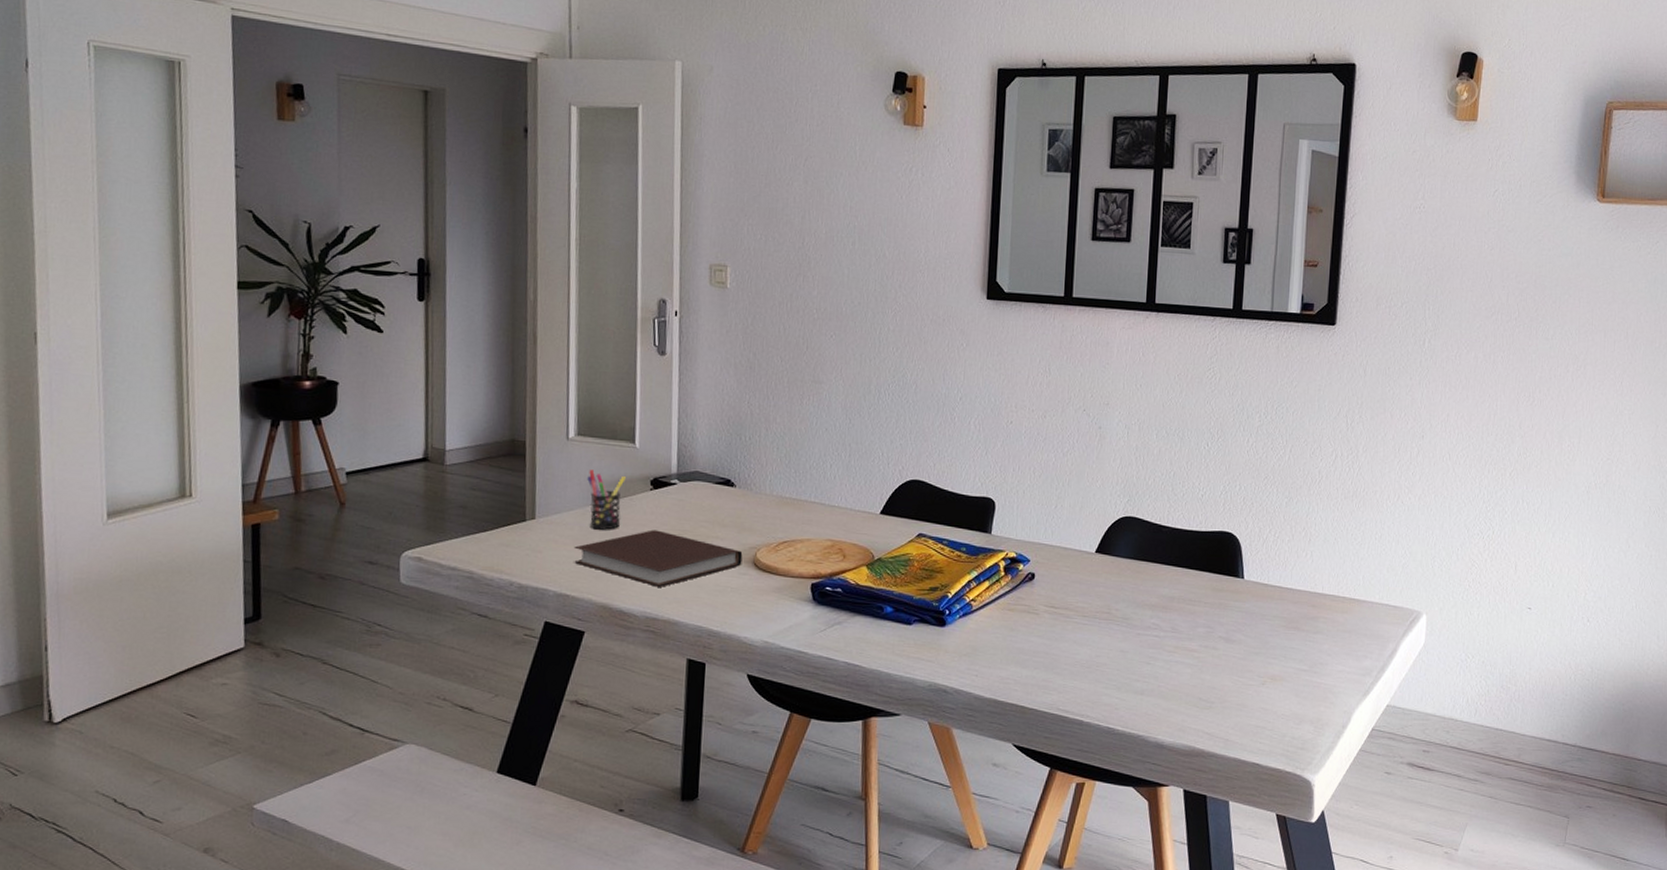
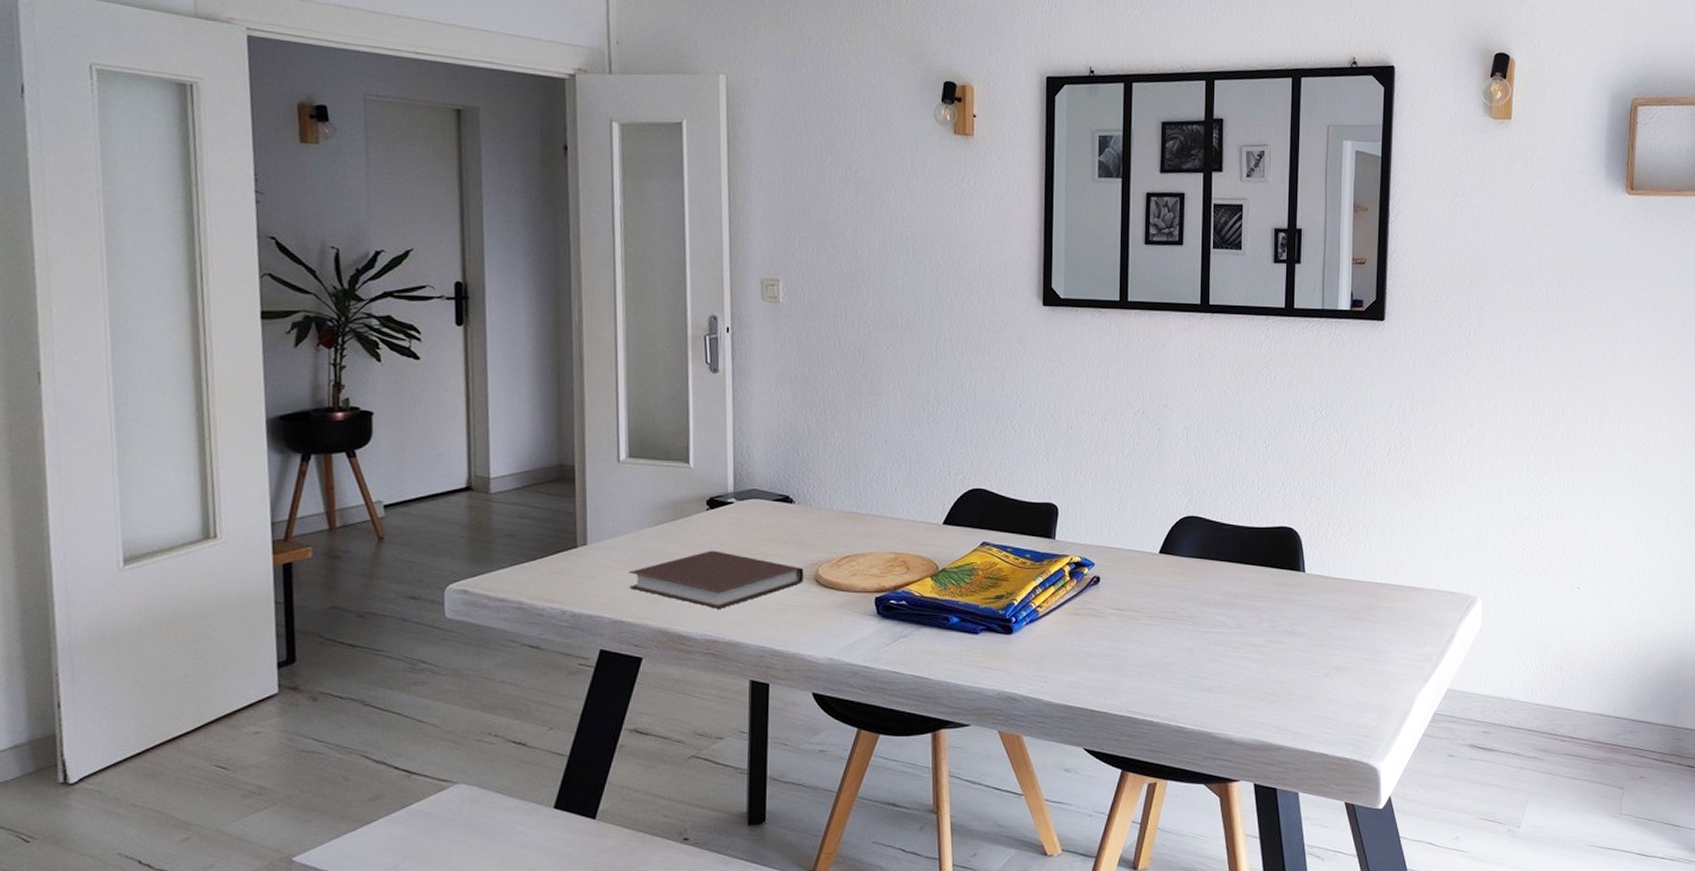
pen holder: present [587,469,626,530] -> none [640,492,681,553]

